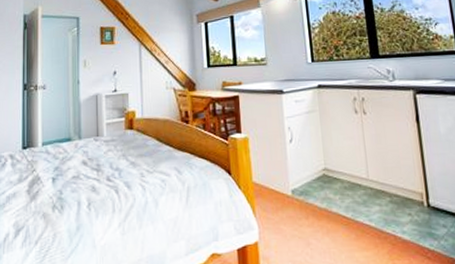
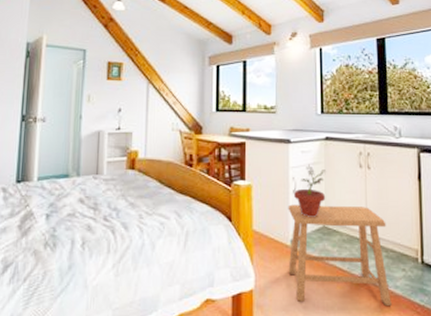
stool: none [286,152,400,252] -> present [288,204,392,305]
potted plant: none [290,113,324,166] -> present [293,164,326,217]

